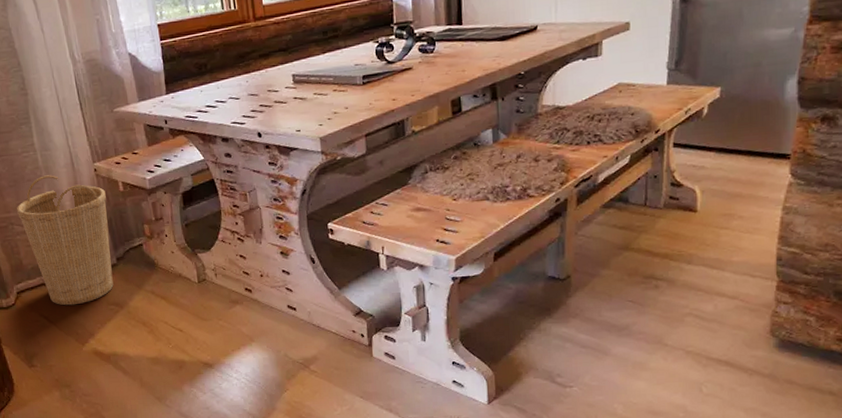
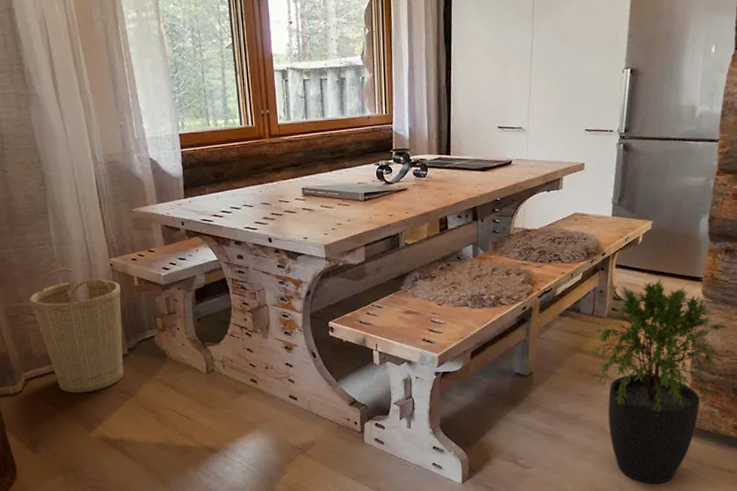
potted plant: none [642,156,829,408] -> present [589,277,729,484]

